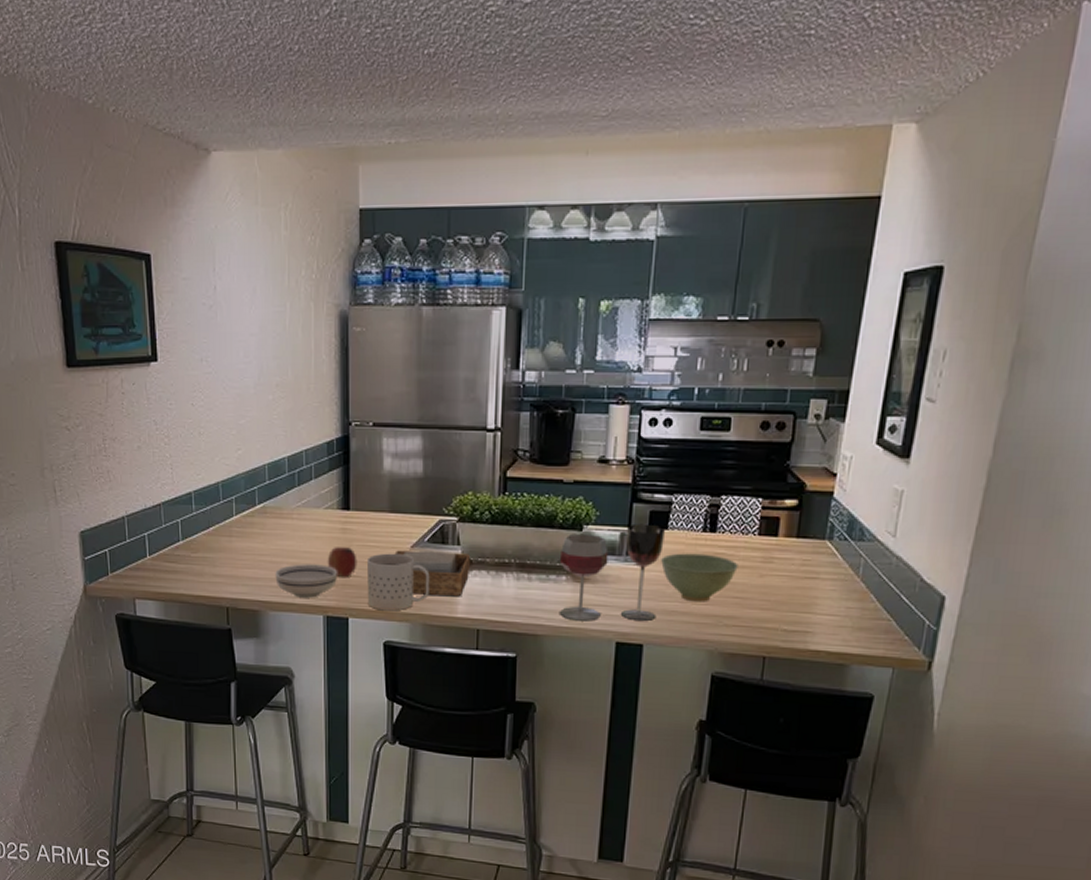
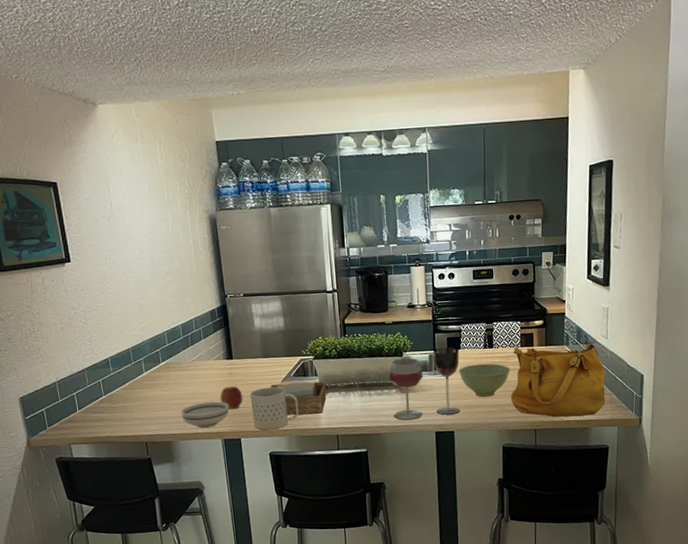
handbag: none [733,534,885,647] -> present [511,340,606,417]

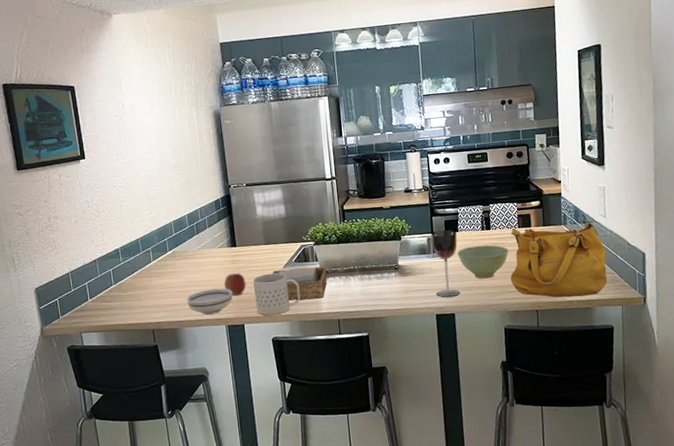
wineglass: present [389,358,423,420] -> none [388,241,423,304]

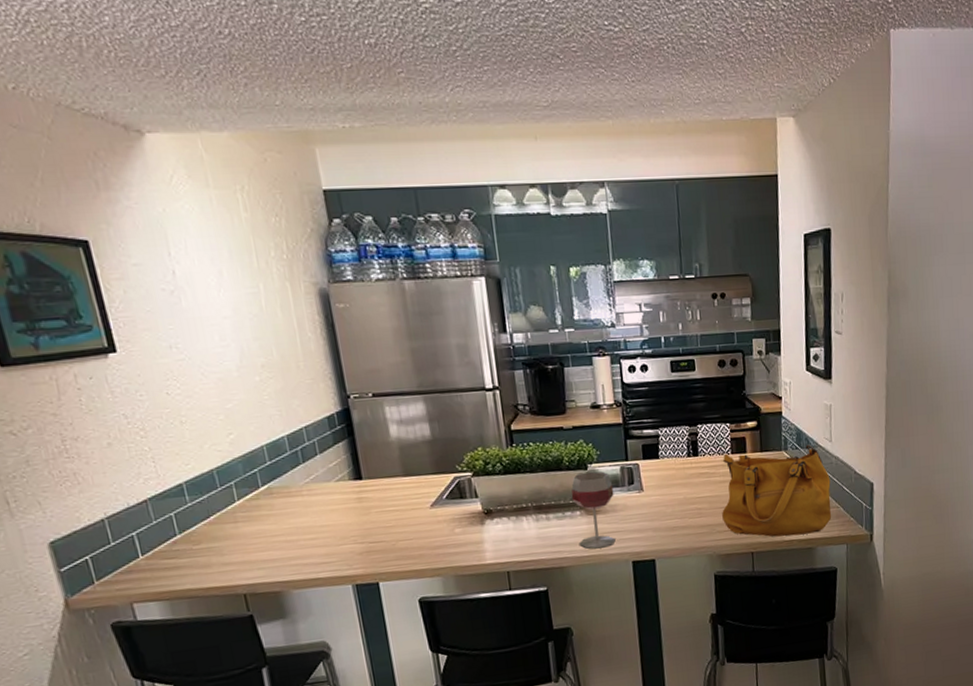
bowl: present [186,288,233,315] -> none [292,535,361,572]
fruit: present [224,273,246,296] -> none [346,515,380,545]
mug: present [252,272,301,316] -> none [388,513,456,570]
napkin holder: present [272,266,328,300] -> none [415,504,492,549]
wineglass: none [388,241,423,304] -> present [571,471,616,549]
wineglass: present [431,229,461,297] -> none [625,456,662,540]
bowl: present [457,245,509,279] -> none [658,475,720,517]

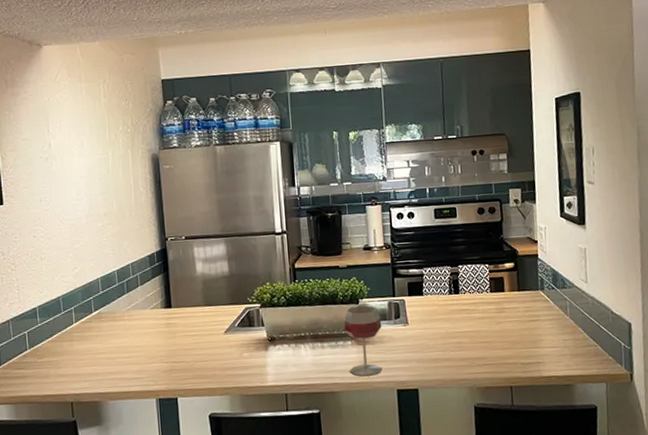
handbag: present [722,444,832,537] -> none [481,285,590,373]

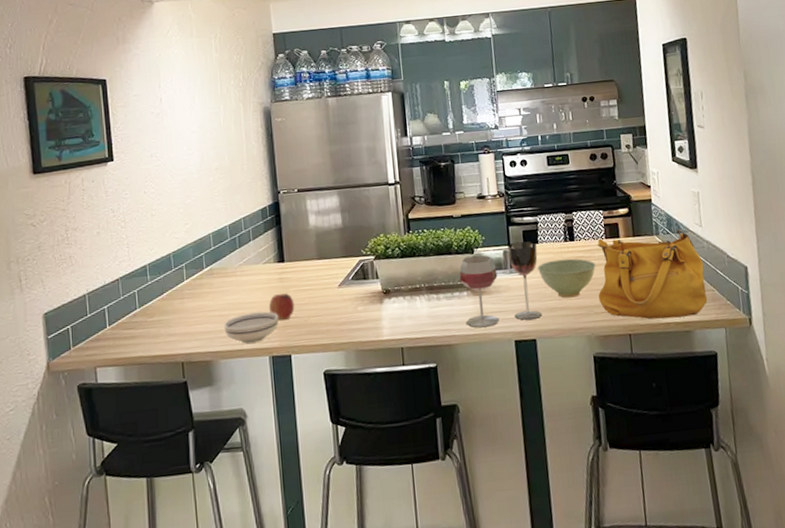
bowl: none [112,355,165,386] -> present [224,311,279,344]
fruit: none [155,338,182,364] -> present [268,293,295,320]
wineglass: none [393,292,425,370] -> present [508,241,542,320]
bowl: none [422,311,480,350] -> present [537,258,596,298]
handbag: none [481,285,590,373] -> present [597,229,708,319]

